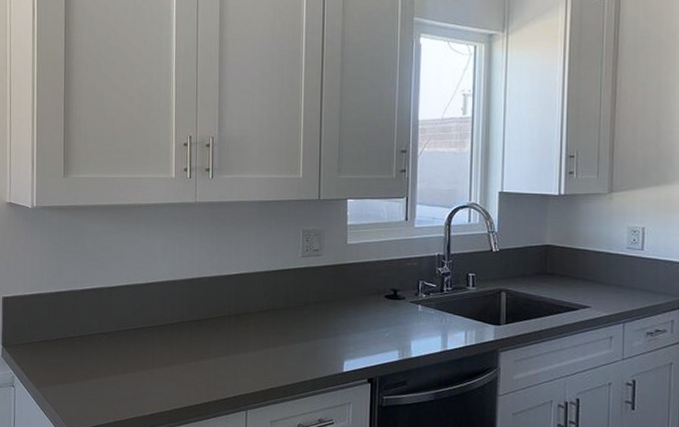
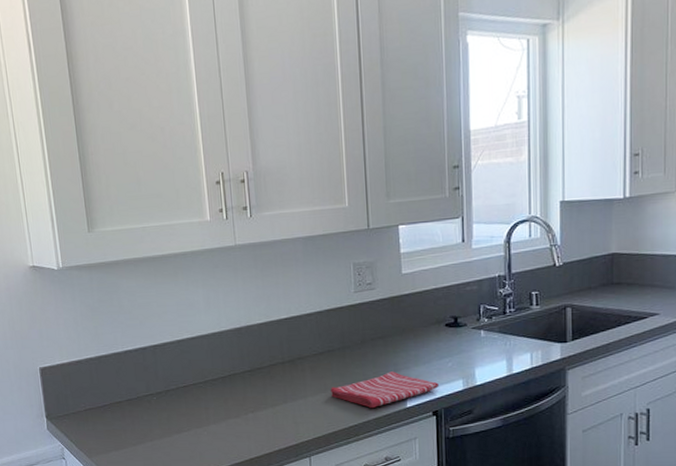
dish towel: none [271,335,375,369] -> present [330,371,438,408]

